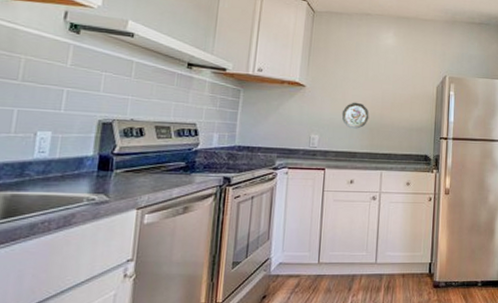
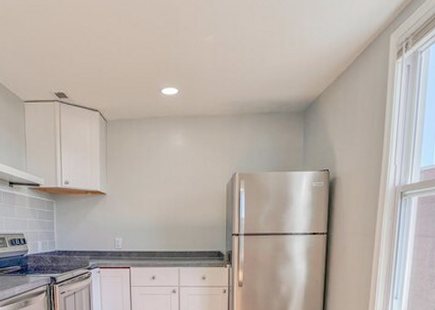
decorative plate: present [341,102,369,129] -> none [140,205,165,230]

